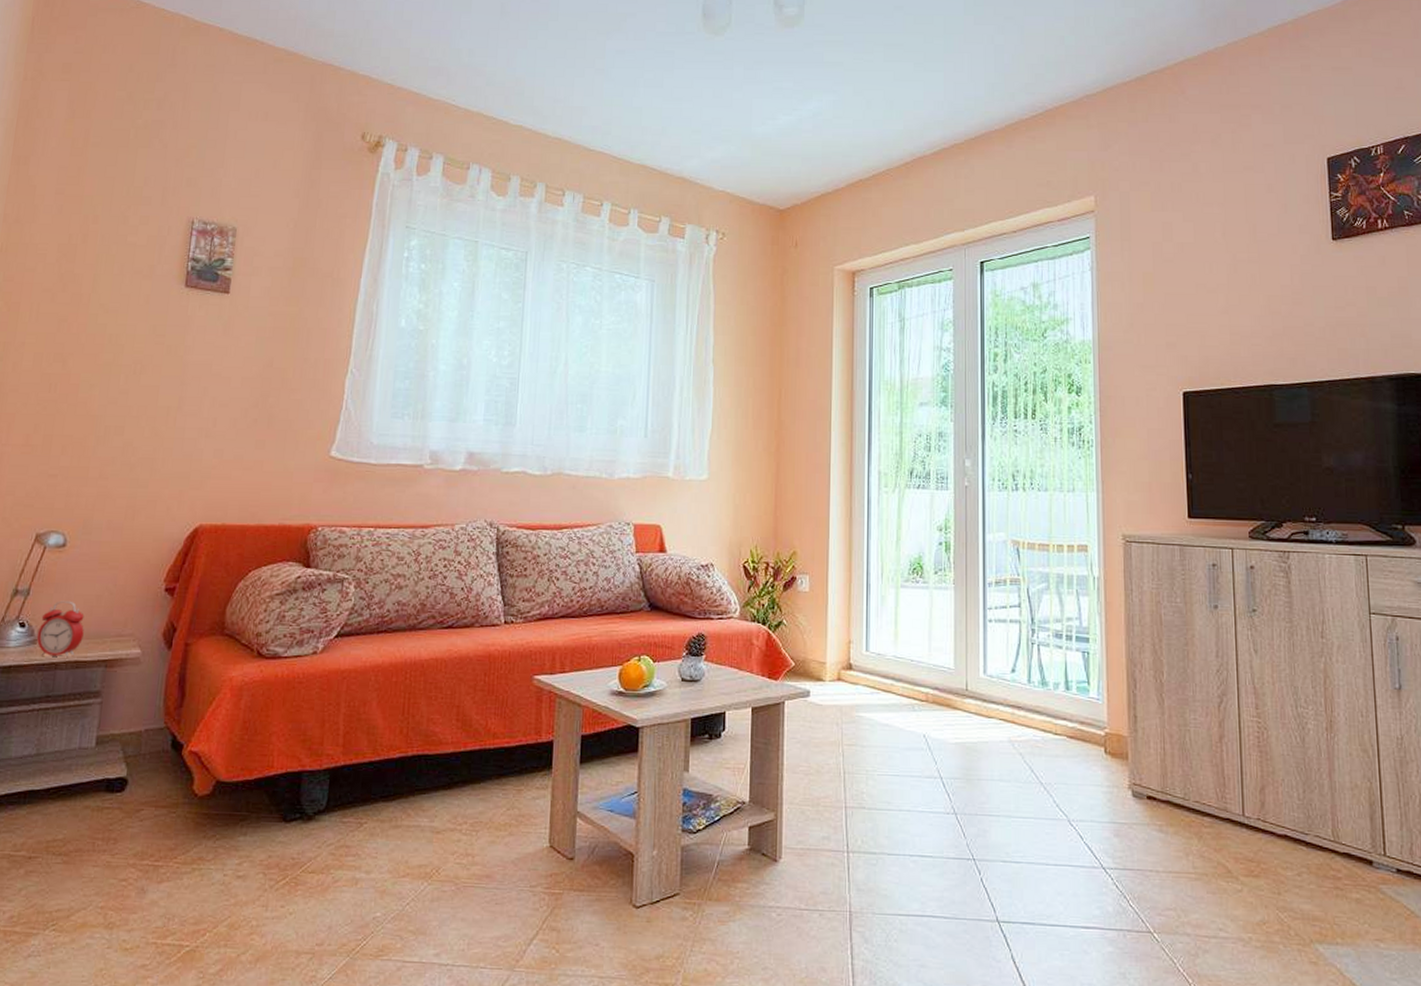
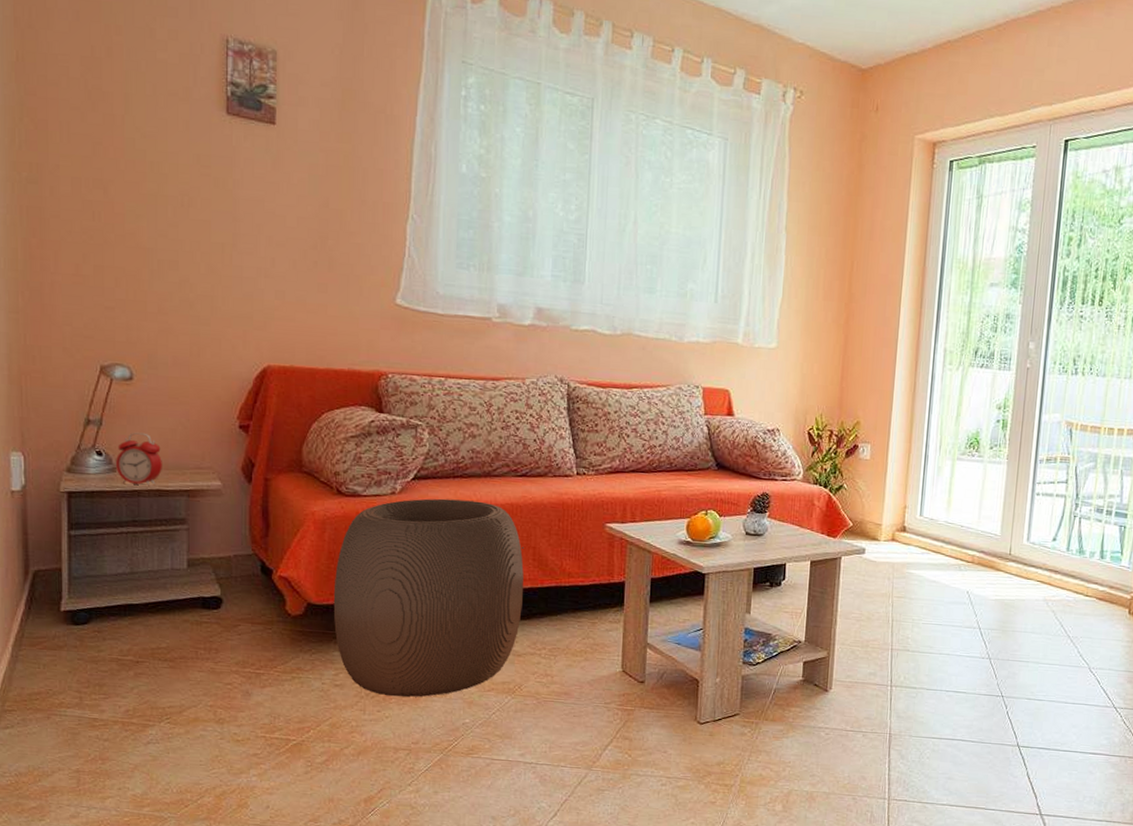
pouf: none [242,656,448,888] -> present [333,498,525,697]

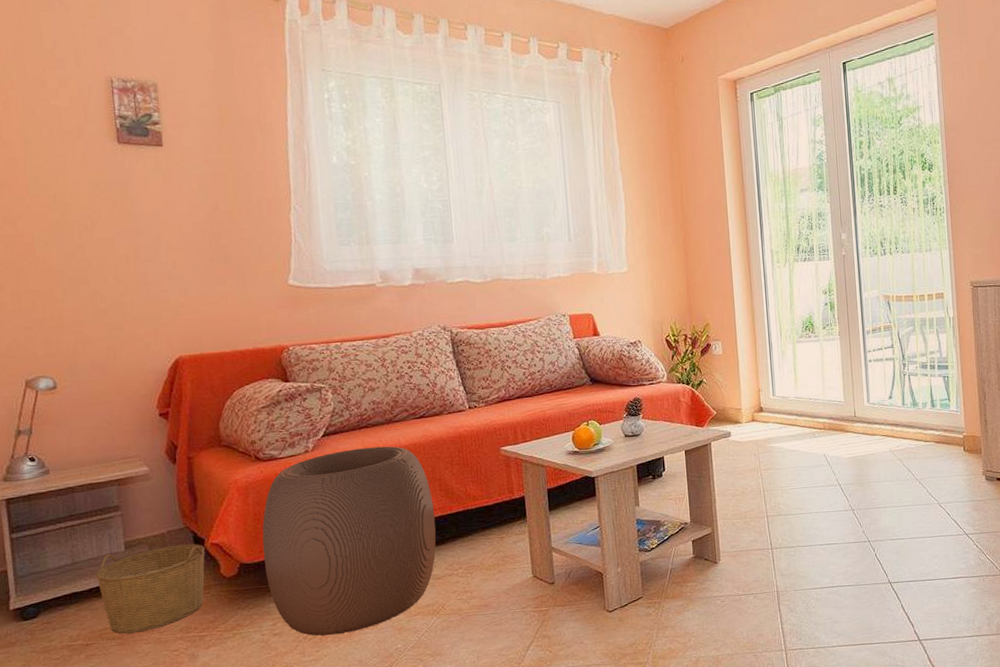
alarm clock: present [115,432,162,485] -> none [47,434,92,483]
basket: none [154,569,272,658] -> present [95,543,205,634]

